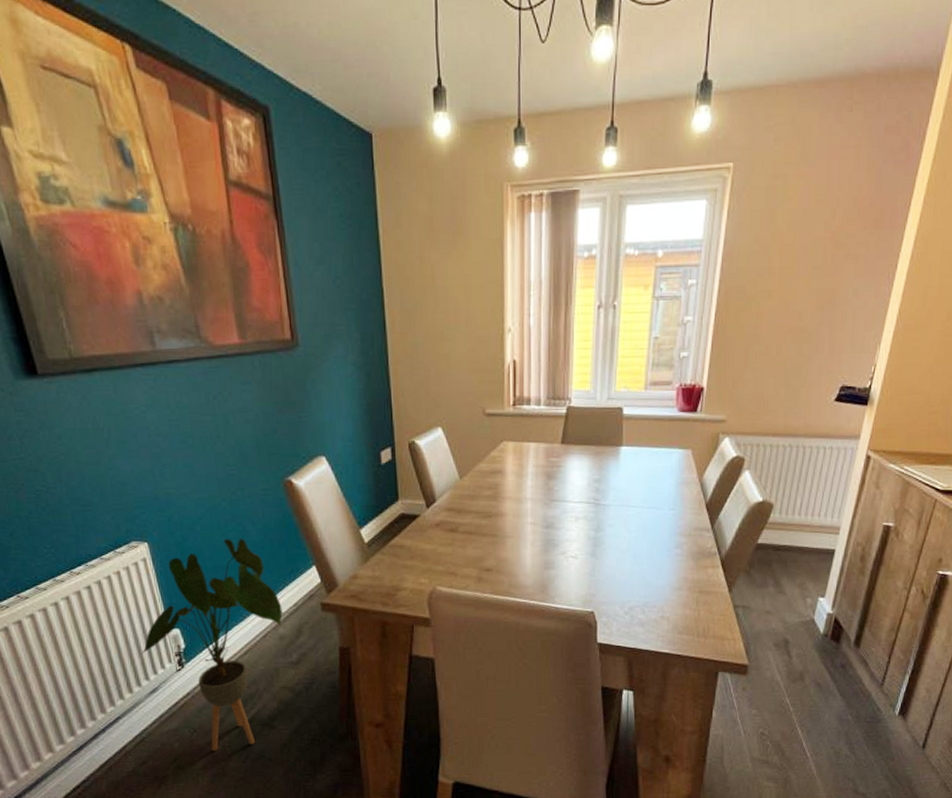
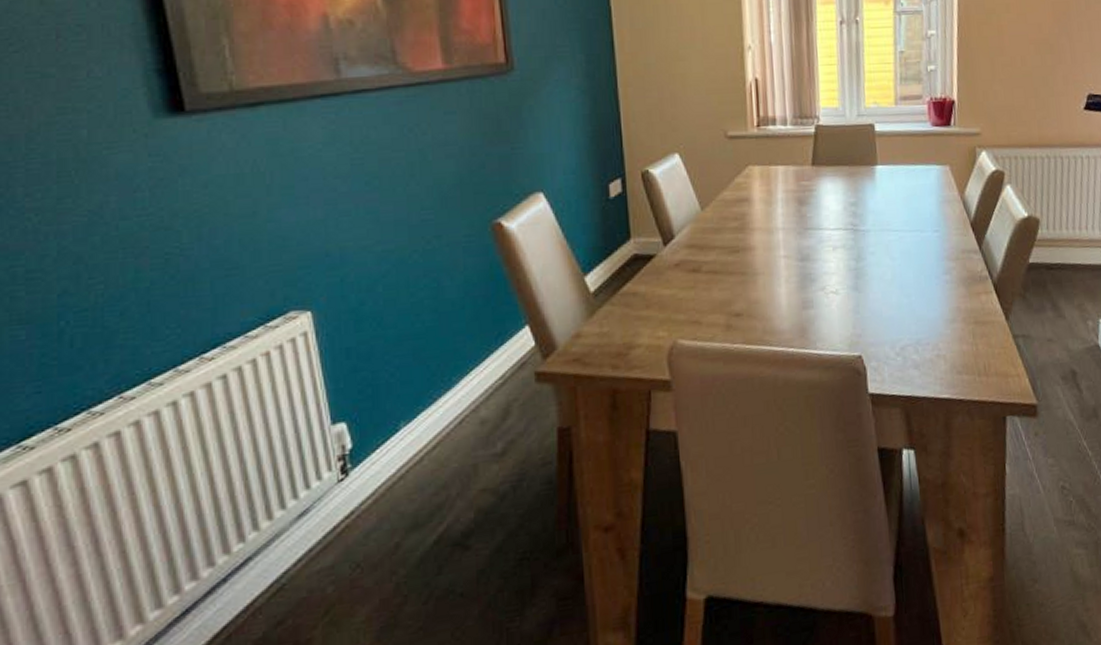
house plant: present [141,538,284,752] -> none [290,297,487,593]

